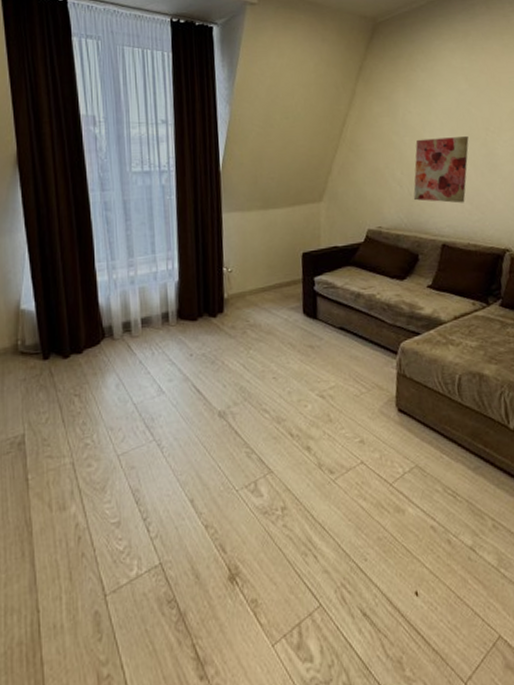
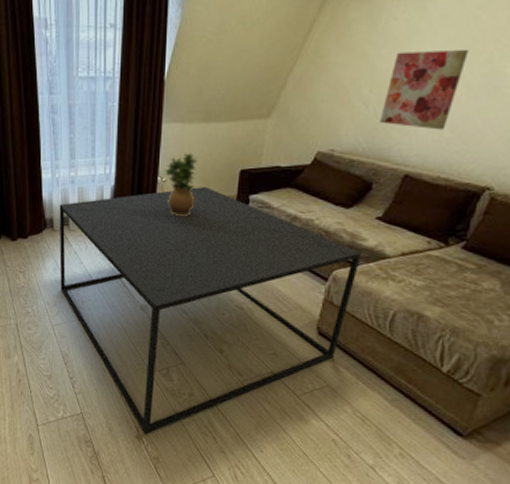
coffee table: none [118,273,422,573] -> present [59,187,361,435]
potted plant: none [229,241,263,306] -> present [165,153,198,216]

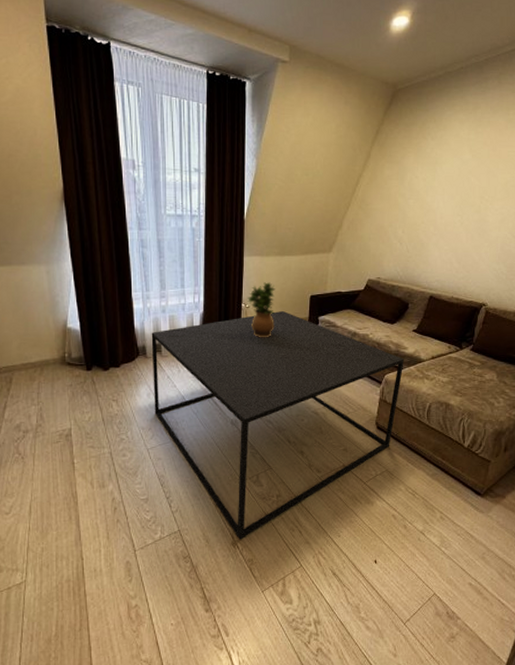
wall art: present [379,50,468,130] -> none [410,202,465,262]

